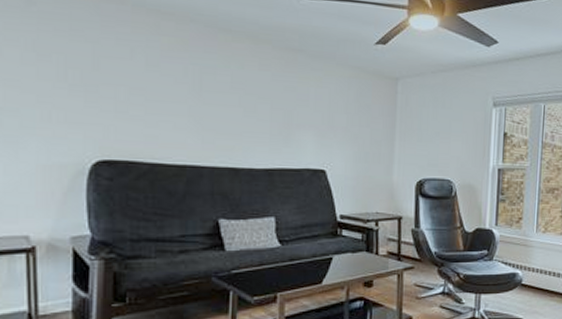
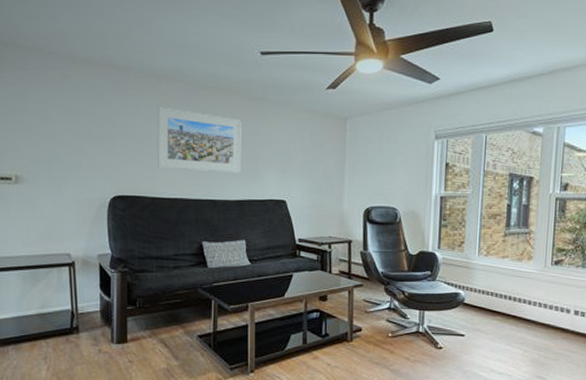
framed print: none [160,50,273,136] -> present [157,106,242,173]

